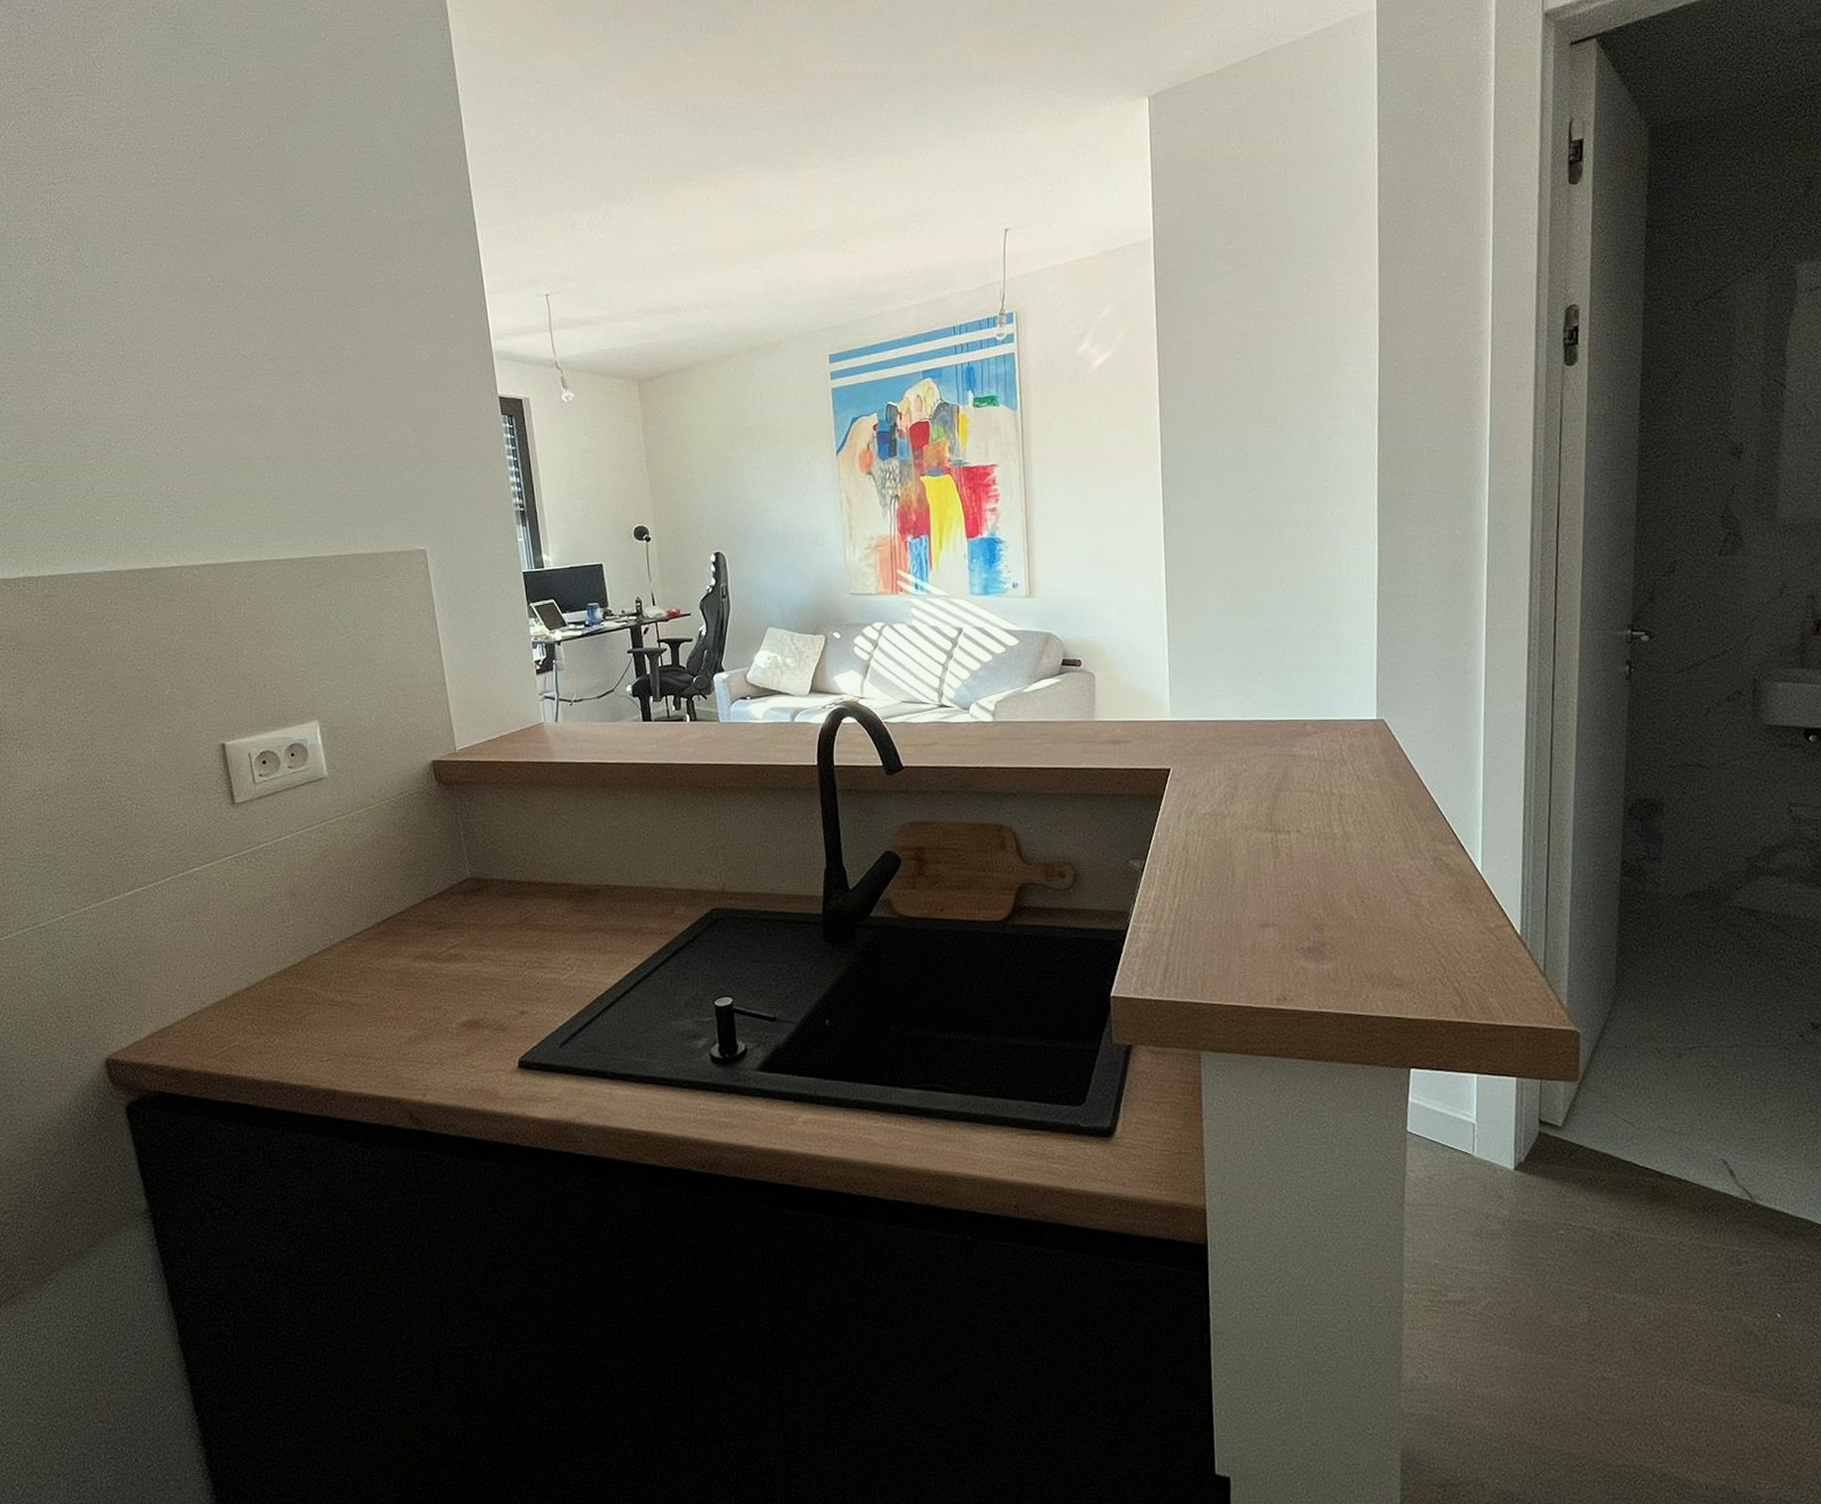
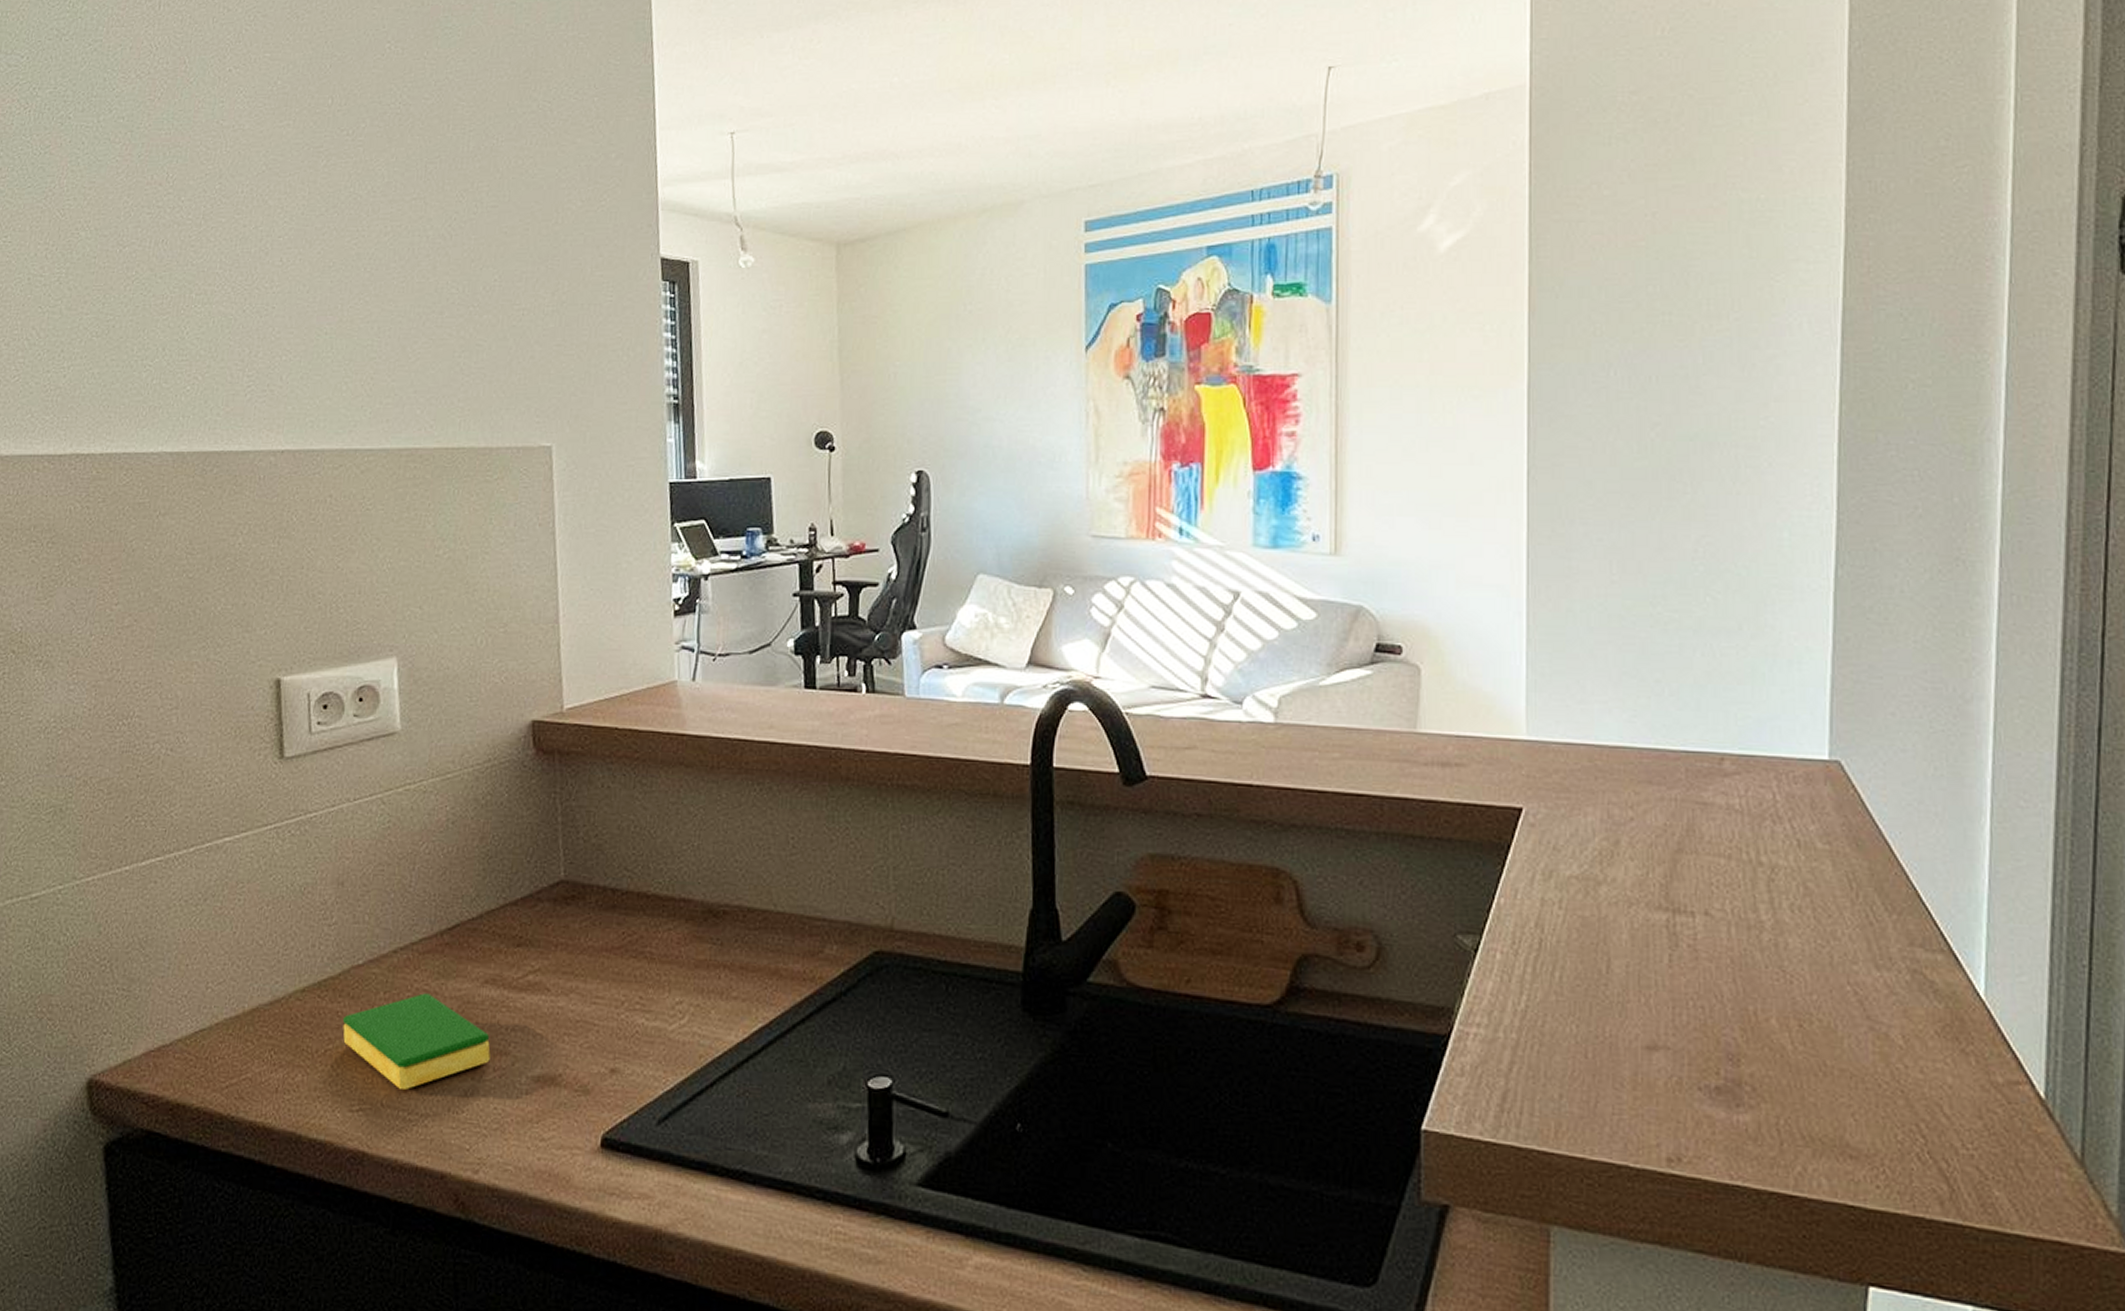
dish sponge: none [306,970,426,1043] -> present [342,993,491,1091]

